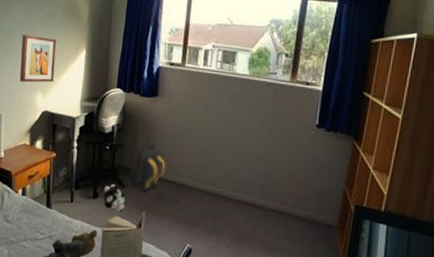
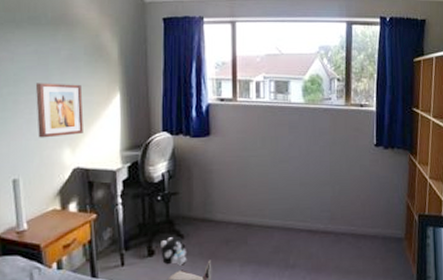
backpack: present [128,143,165,191] -> none [188,186,227,238]

